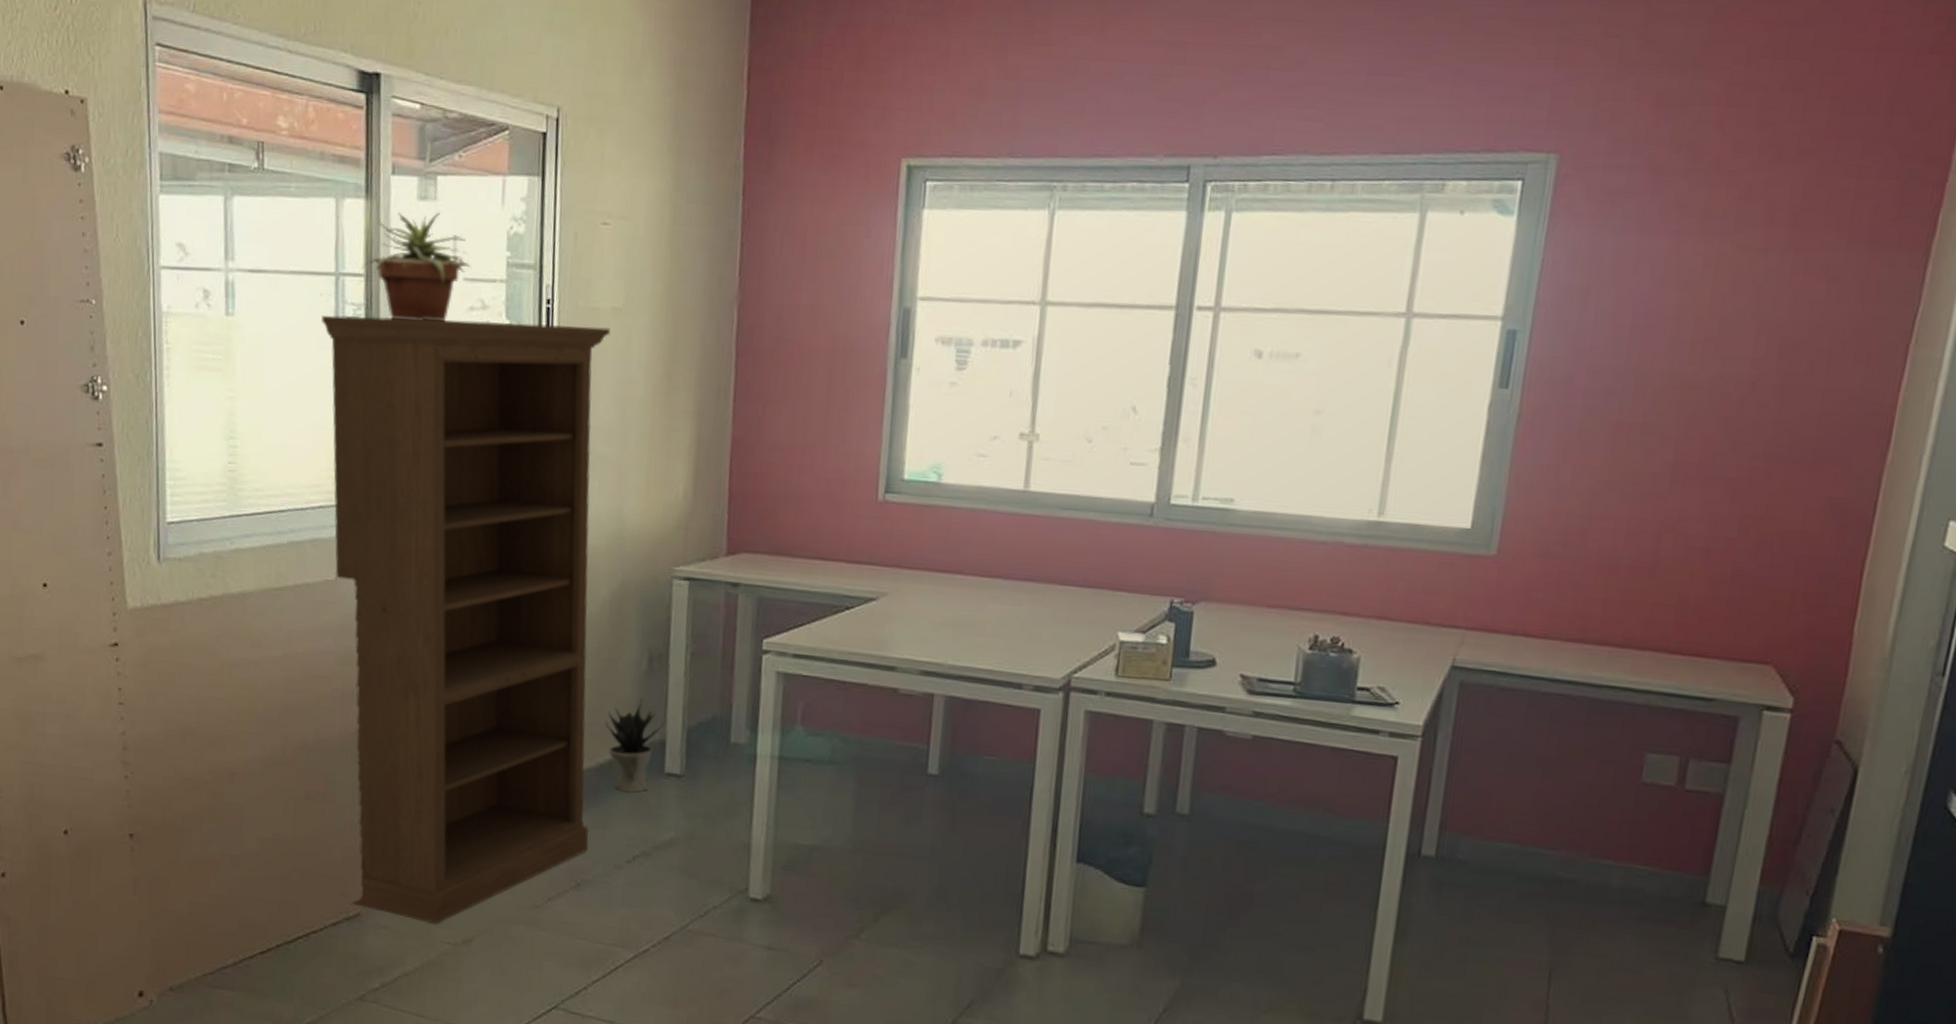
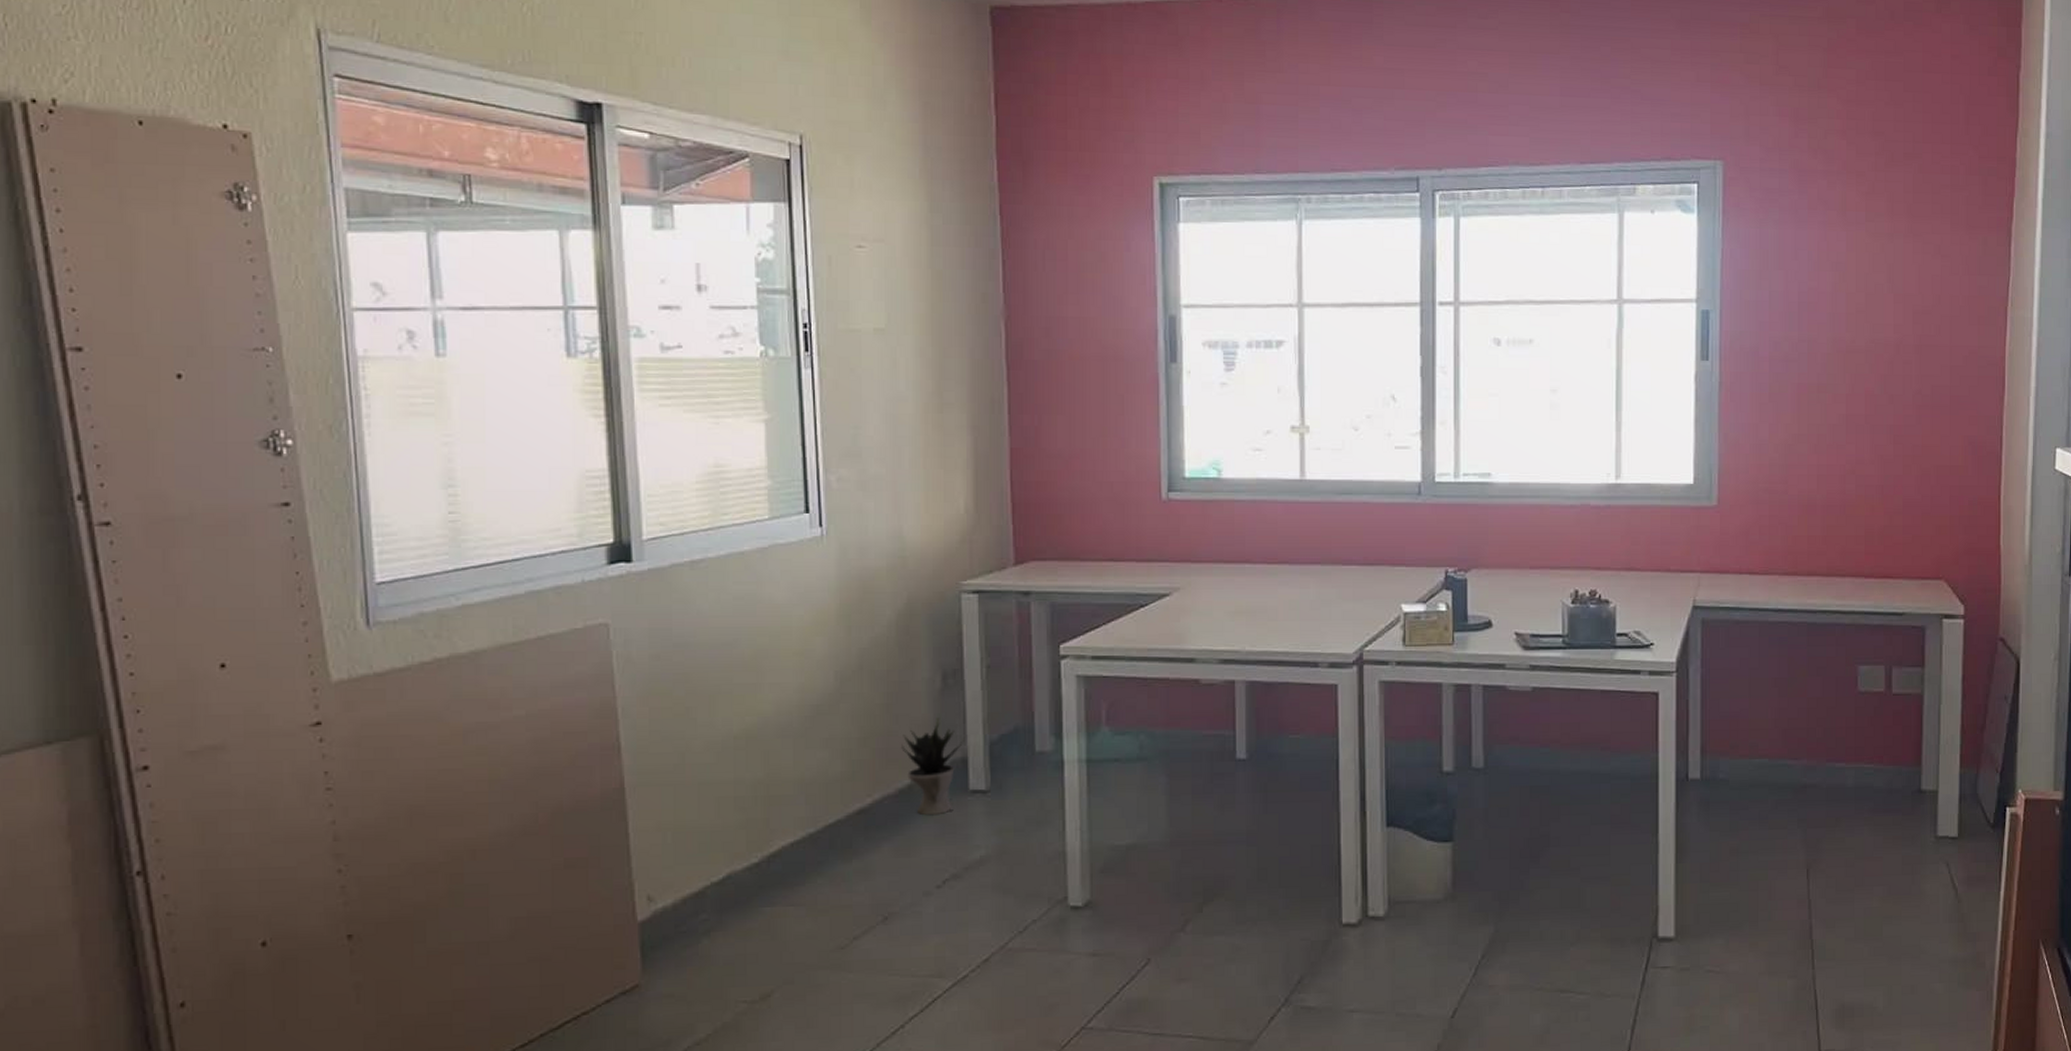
bookshelf: present [321,315,611,924] -> none [551,348,893,984]
potted plant: present [361,211,471,322] -> none [594,240,717,352]

